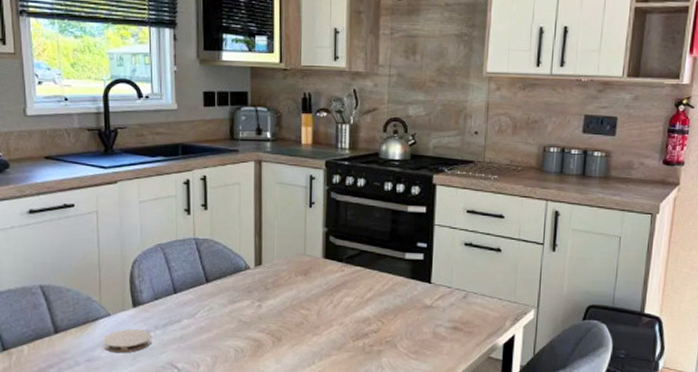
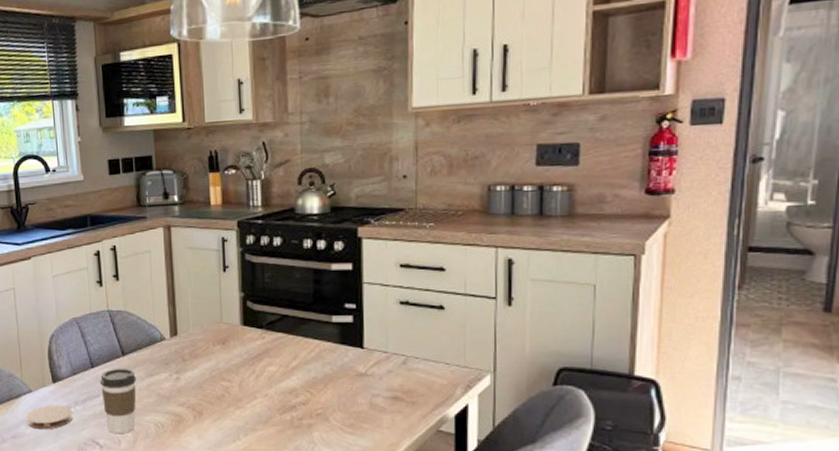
coffee cup: none [181,294,220,357] -> present [99,368,137,433]

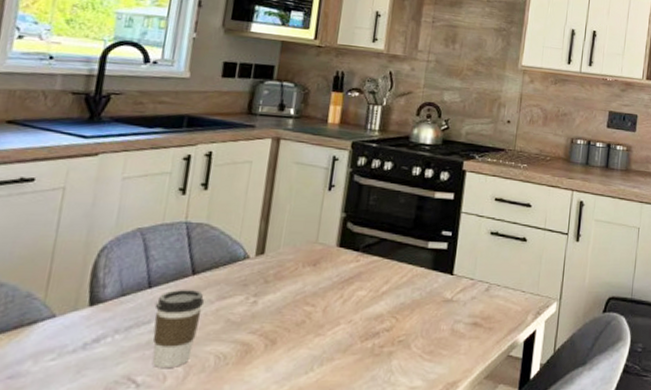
coaster: present [27,405,73,430] -> none [36,334,109,366]

